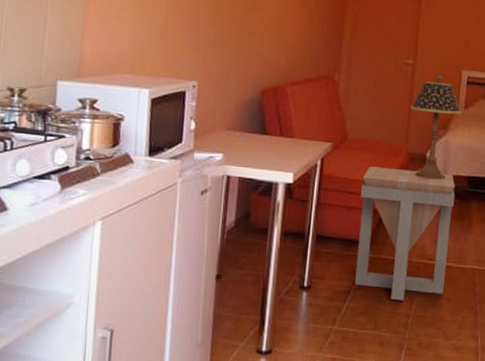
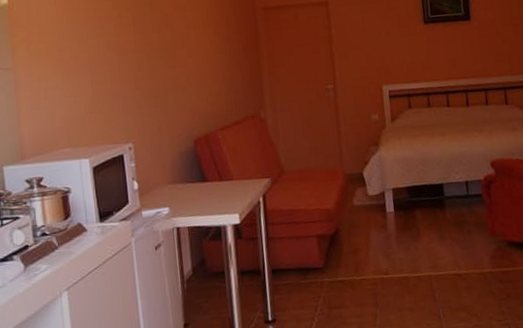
side table: present [355,166,455,301] -> none [305,187,405,319]
table lamp: present [410,76,462,180] -> none [339,95,390,197]

